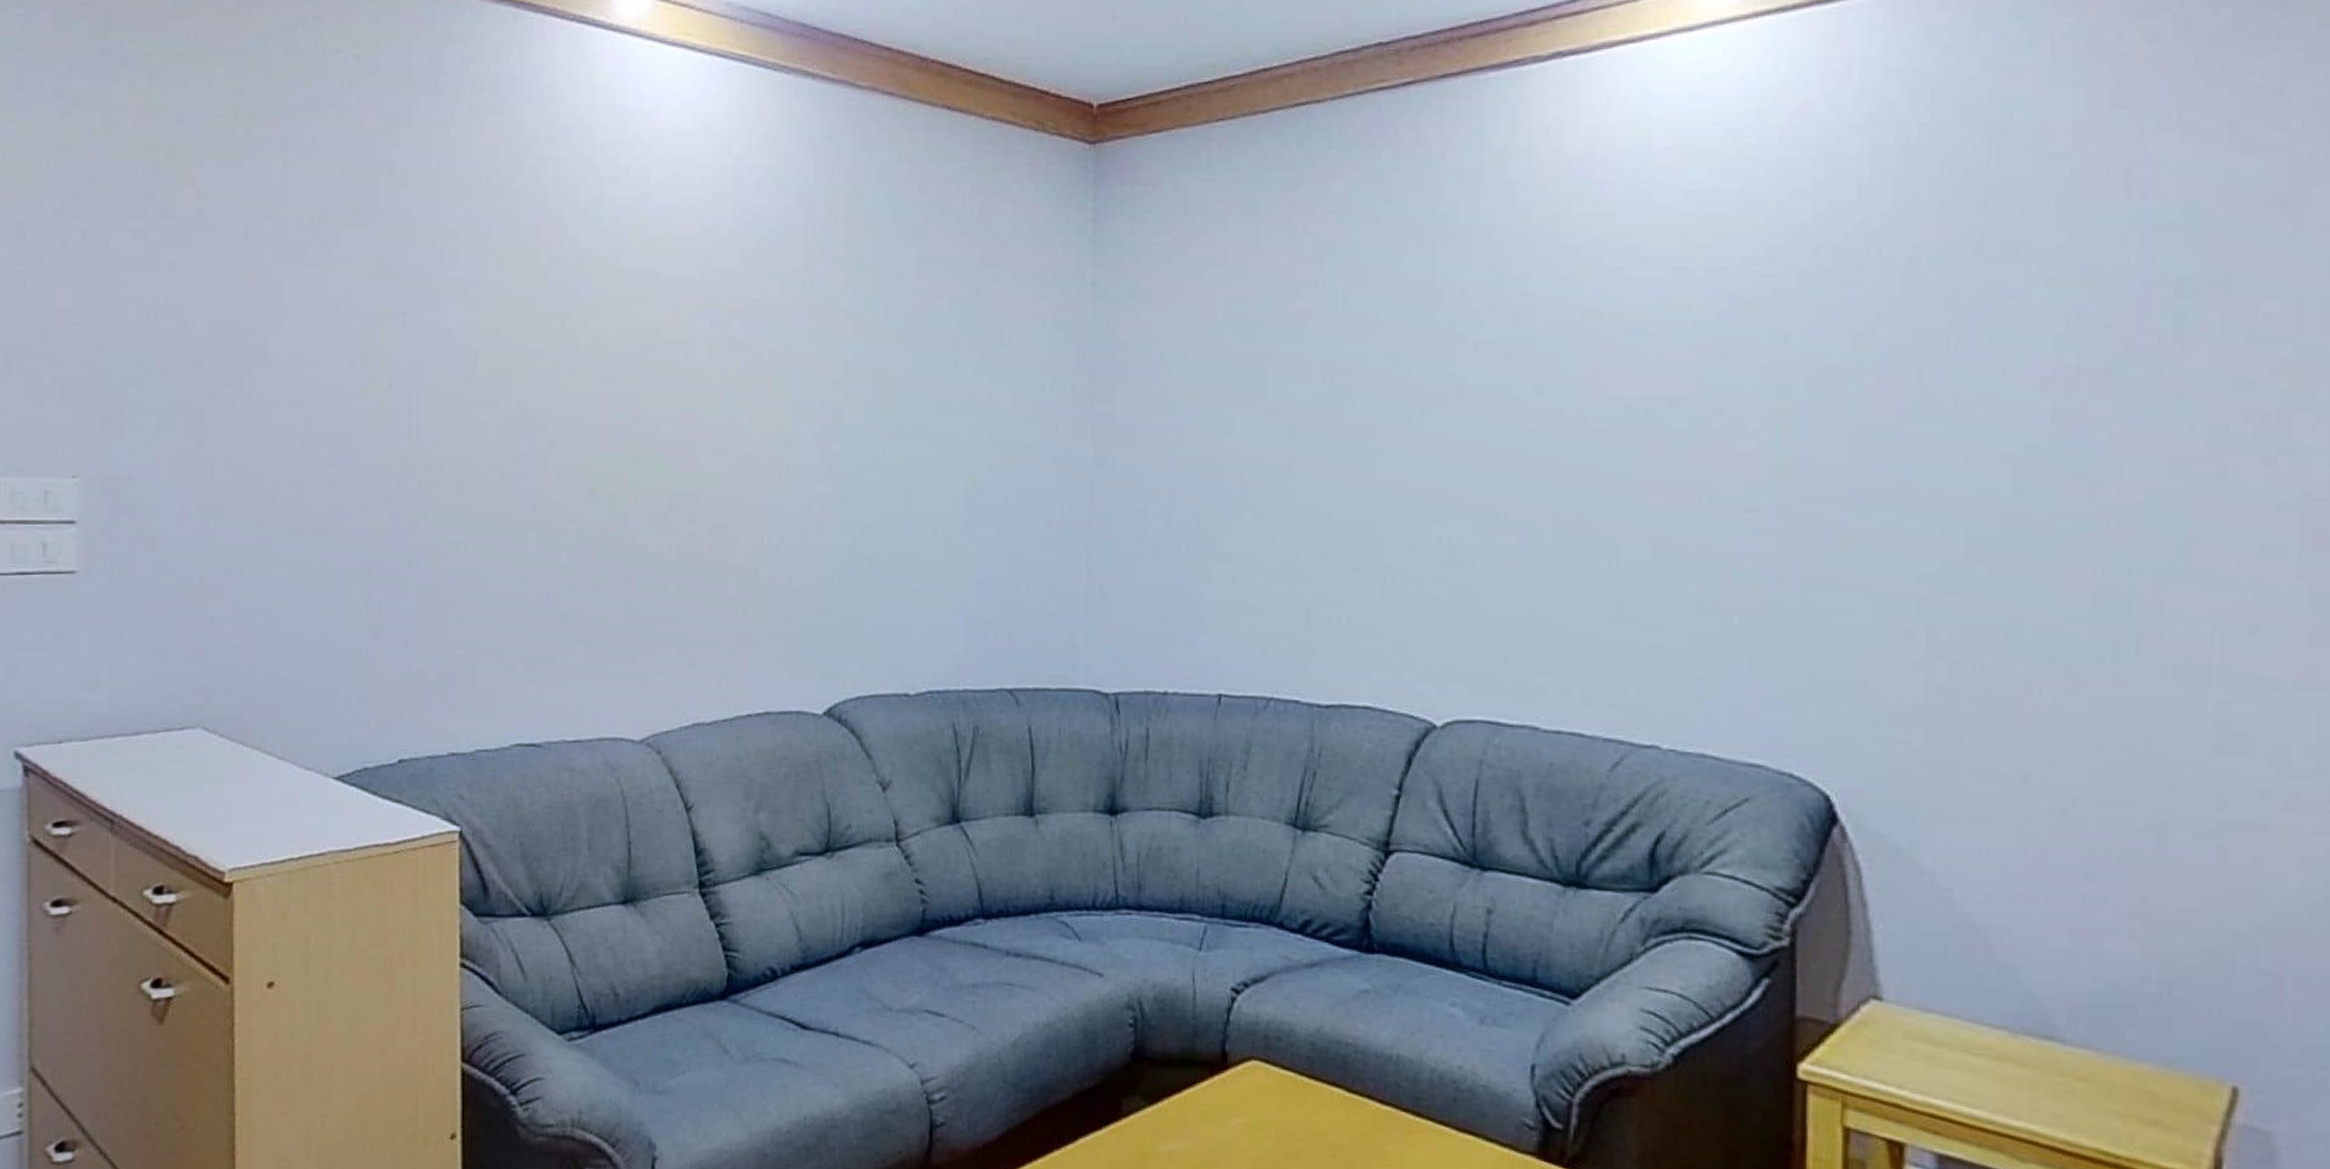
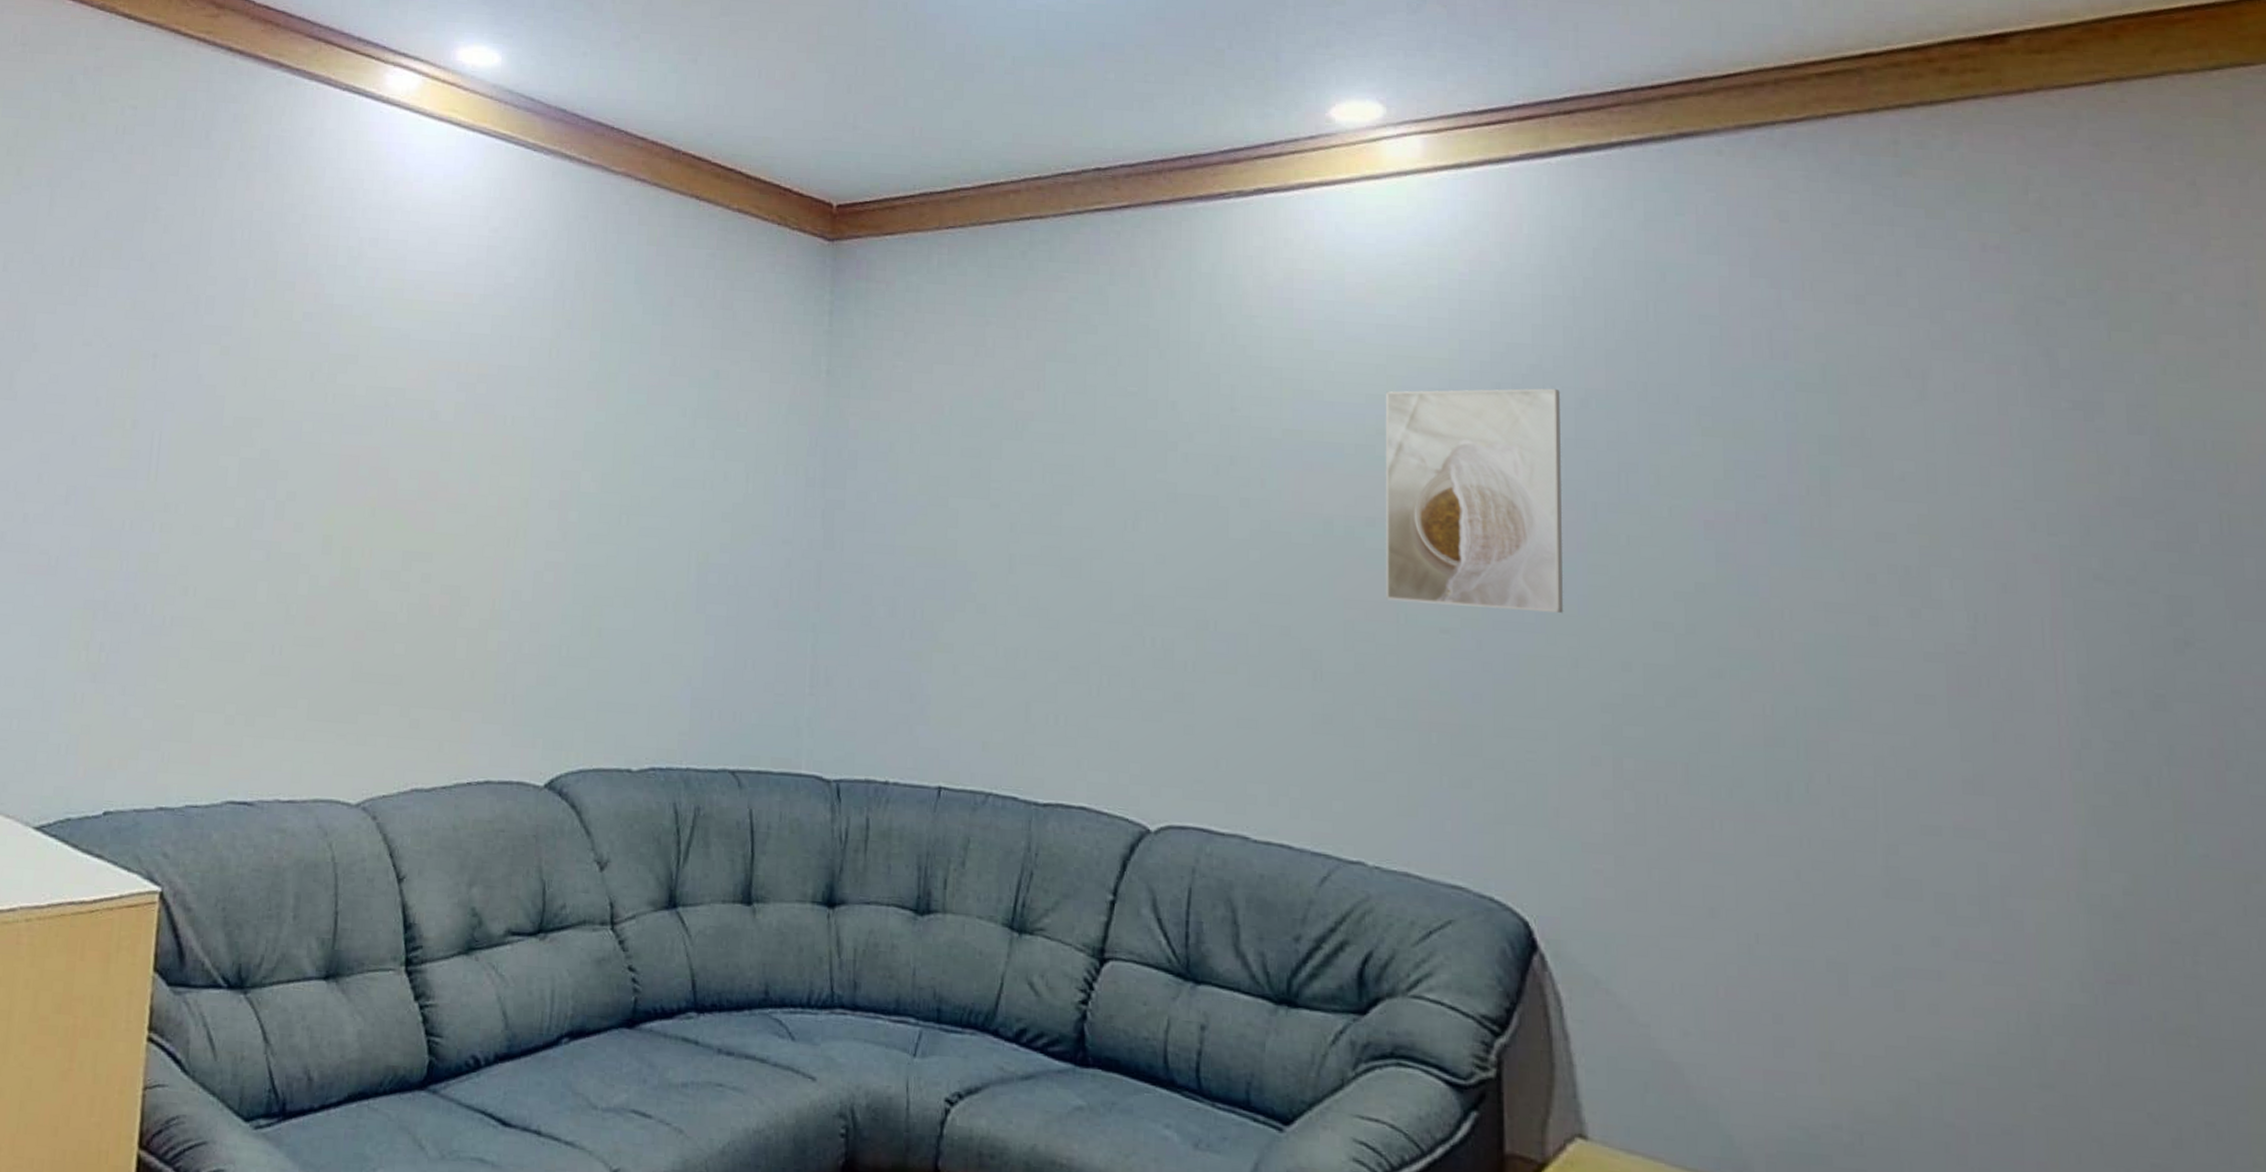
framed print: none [1688,247,1887,484] -> present [1386,388,1563,613]

